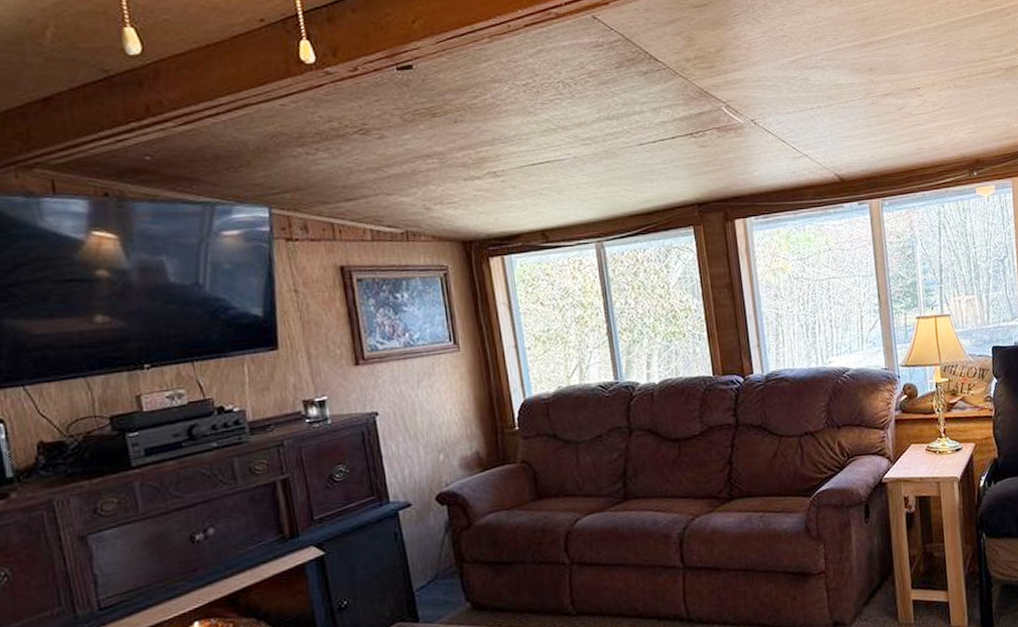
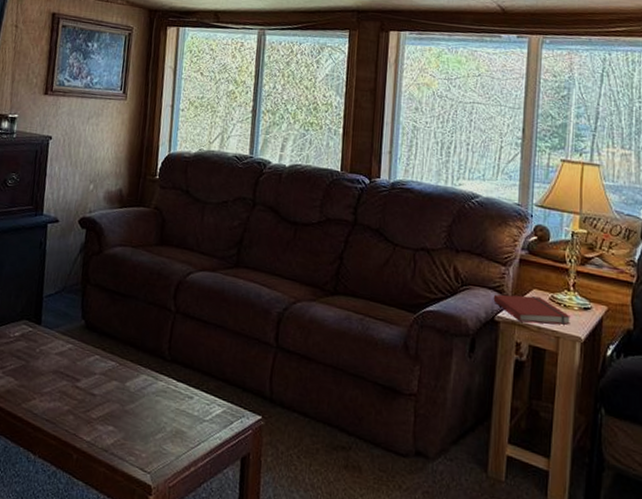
book: none [878,450,947,478] -> present [493,294,570,325]

